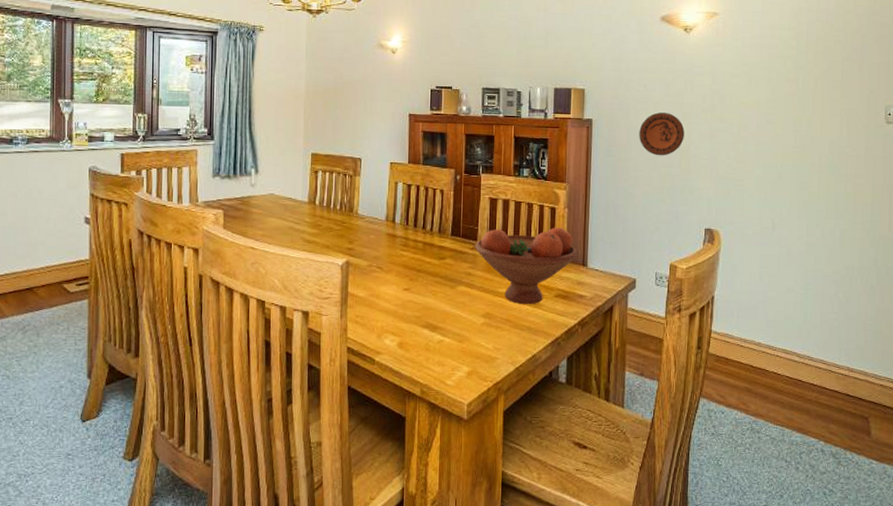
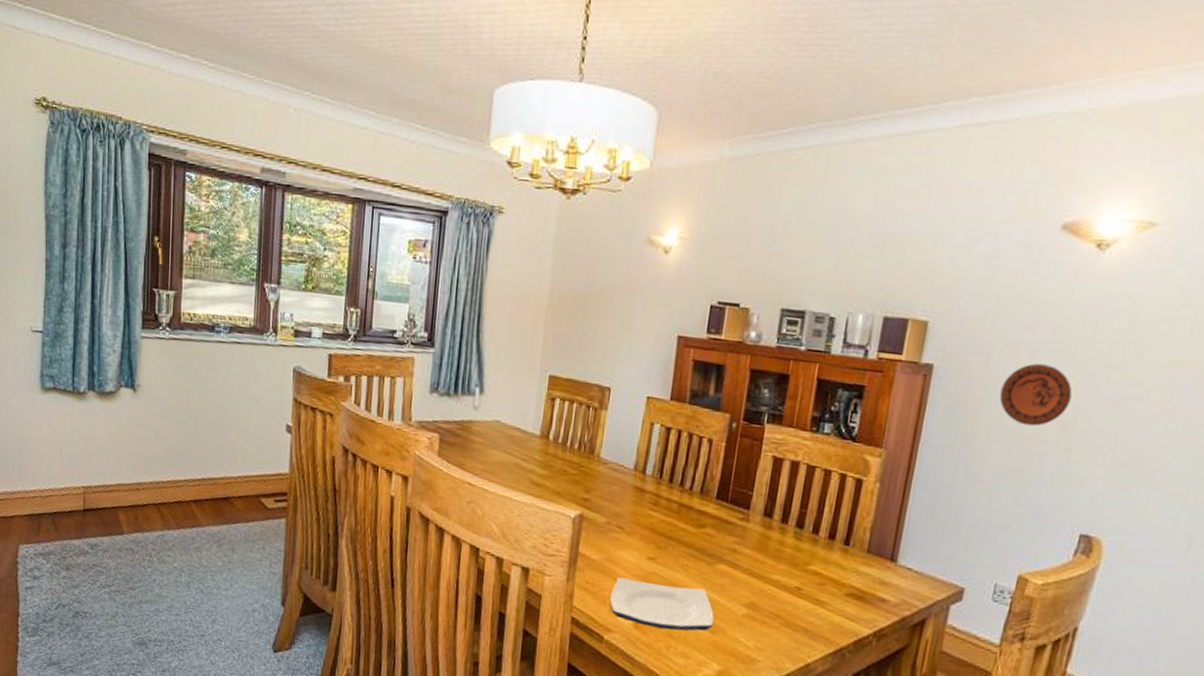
plate: none [377,308,460,345] -> present [609,577,714,631]
fruit bowl: present [474,227,577,305] -> none [745,497,886,602]

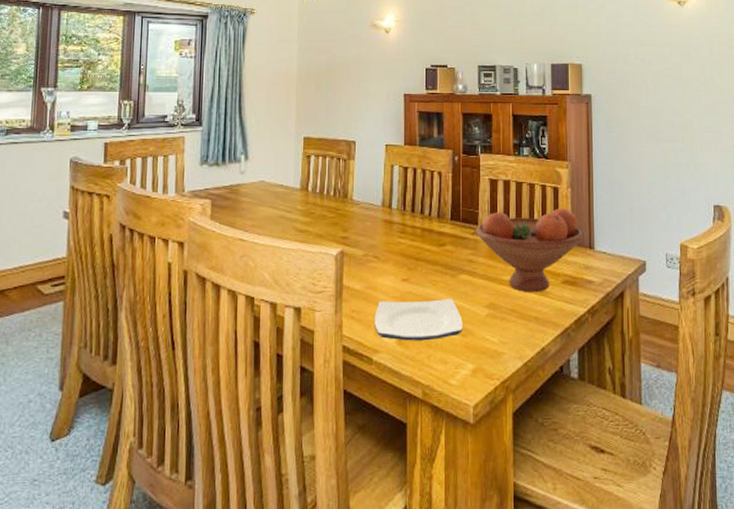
fruit bowl: none [745,497,886,602] -> present [475,208,583,293]
decorative plate: present [999,363,1073,427] -> none [639,86,686,131]

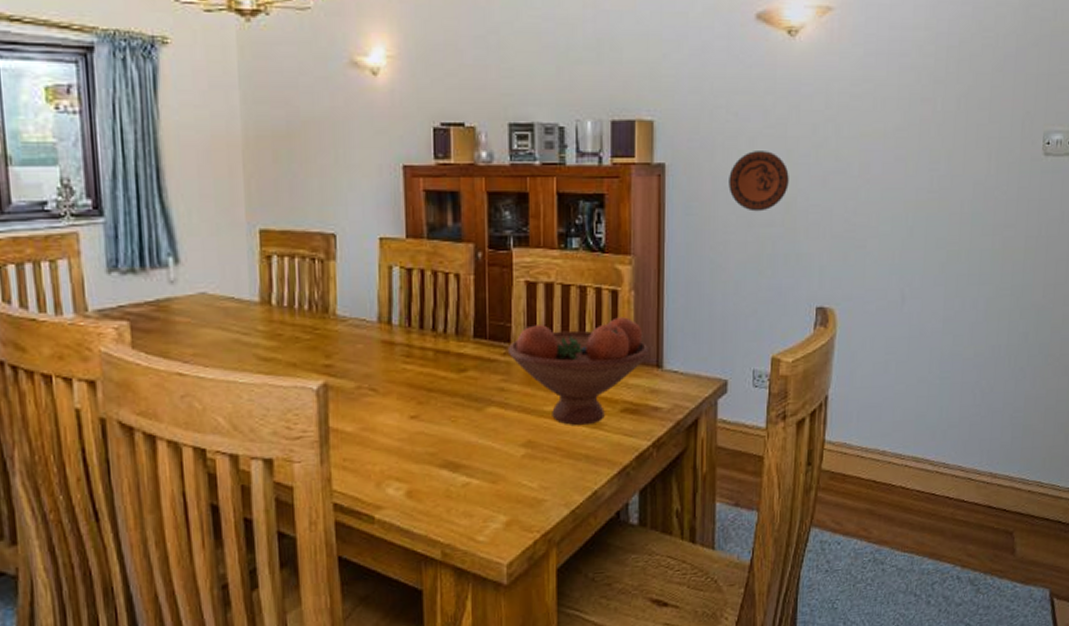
plate: present [374,299,463,341] -> none [374,438,492,493]
decorative plate: none [639,86,686,131] -> present [728,151,789,212]

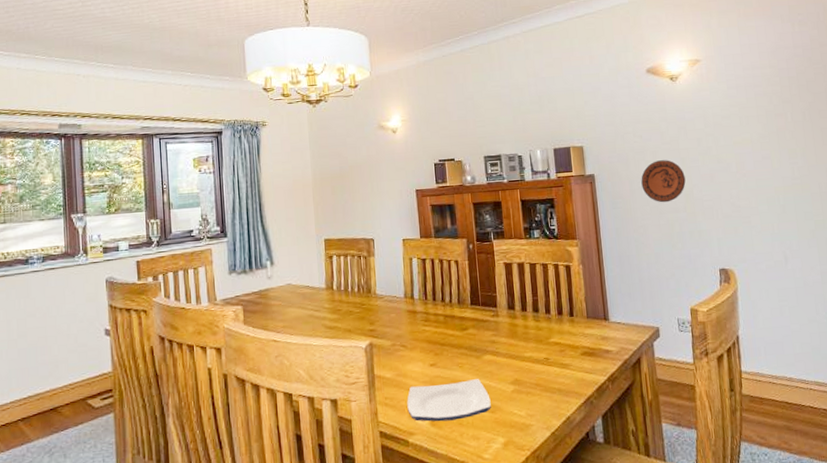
plate: none [374,438,492,493] -> present [407,379,491,422]
fruit bowl: present [507,317,649,426] -> none [495,284,598,367]

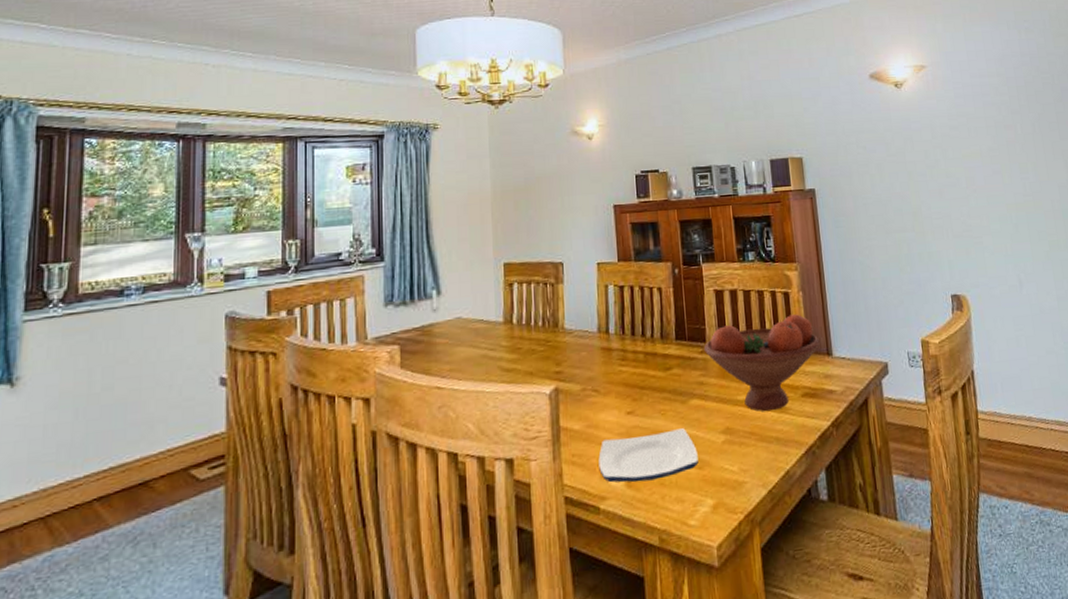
fruit bowl: none [495,284,598,367] -> present [703,314,820,412]
decorative plate: present [641,160,686,203] -> none [865,173,914,221]

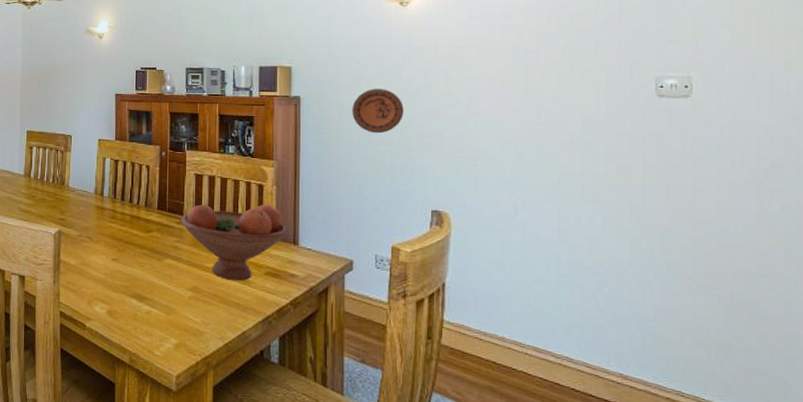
plate: present [598,428,698,483] -> none [87,276,167,315]
decorative plate: none [865,173,914,221] -> present [352,89,404,134]

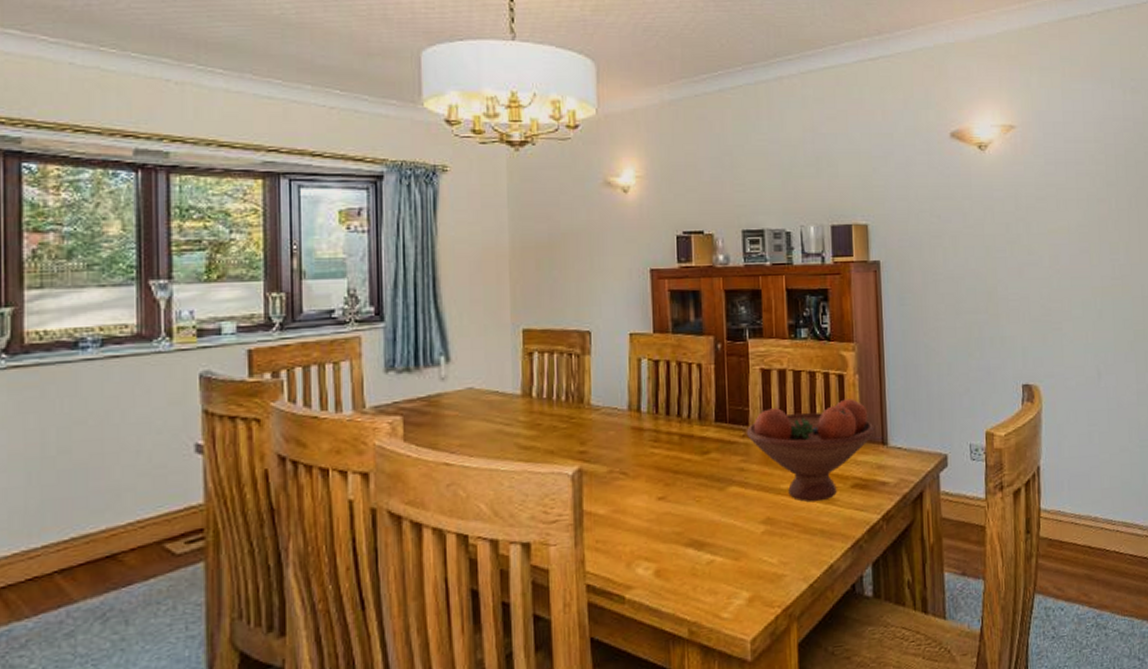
decorative plate: present [352,89,404,134] -> none [936,247,989,301]

